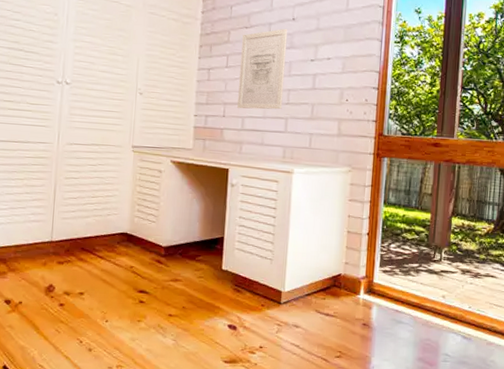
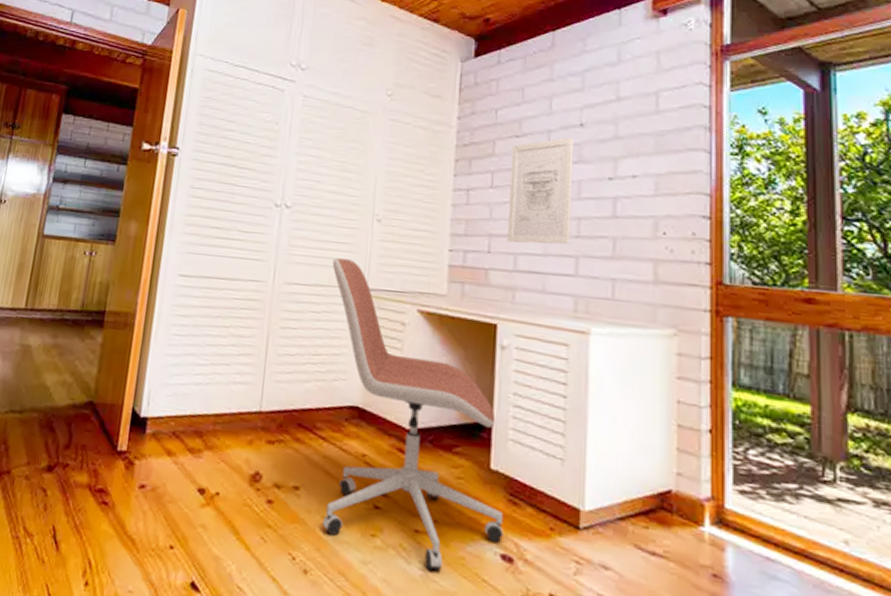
office chair: none [101,123,231,340] -> present [321,258,505,571]

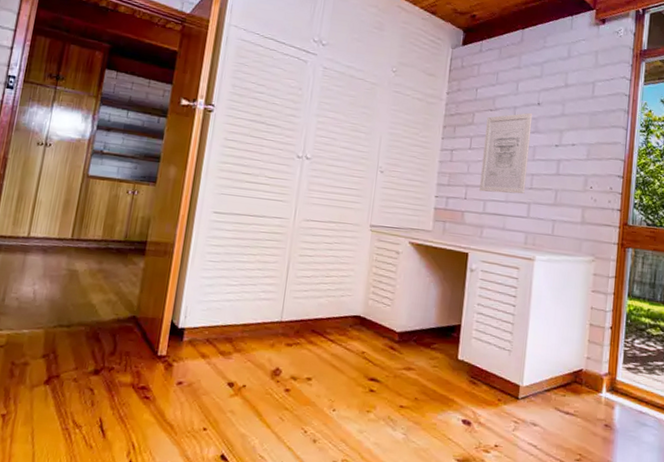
office chair: present [321,258,505,571] -> none [328,201,466,435]

